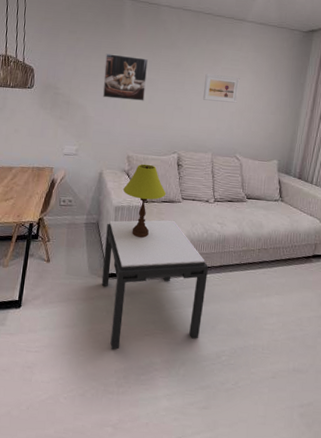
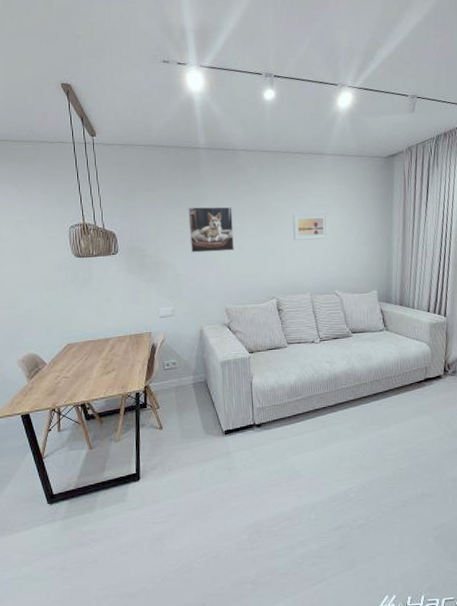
side table: present [101,220,208,349] -> none [215,366,325,506]
table lamp: present [122,164,167,238] -> none [226,314,271,390]

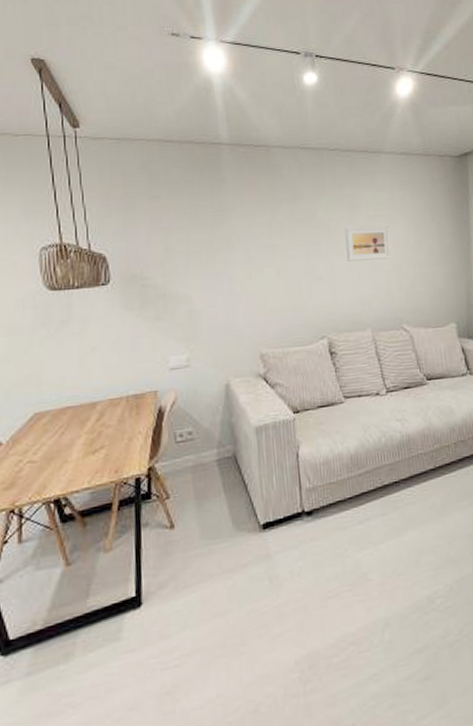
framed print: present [188,206,234,253] -> none [207,218,270,280]

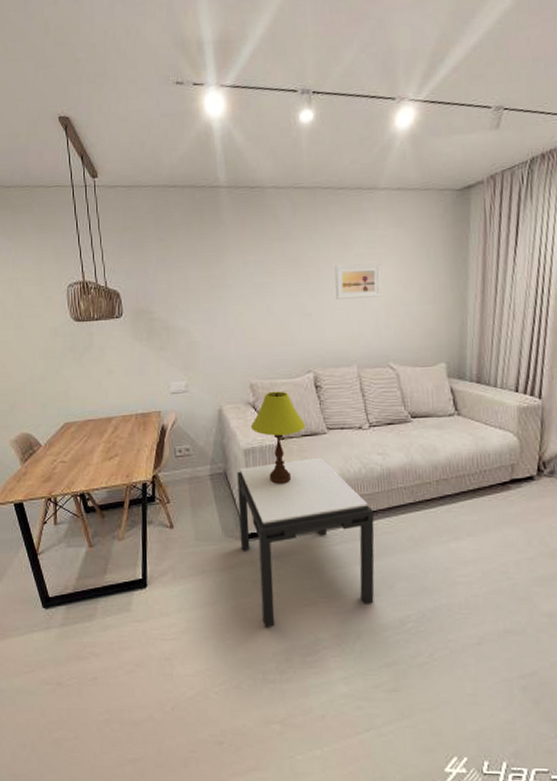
side table: none [248,429,401,632] -> present [237,457,375,627]
table lamp: none [261,359,322,464] -> present [250,391,306,485]

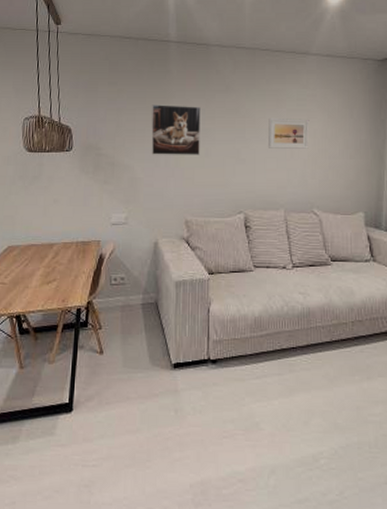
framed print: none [205,258,261,315] -> present [151,105,200,155]
side table: present [237,457,375,627] -> none [166,293,293,458]
table lamp: present [250,391,306,485] -> none [183,228,235,318]

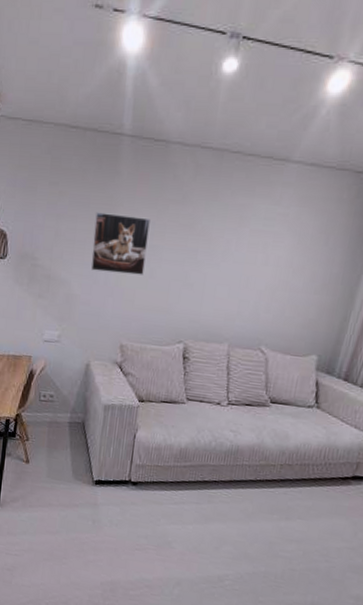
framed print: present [267,117,310,149] -> none [220,237,275,278]

